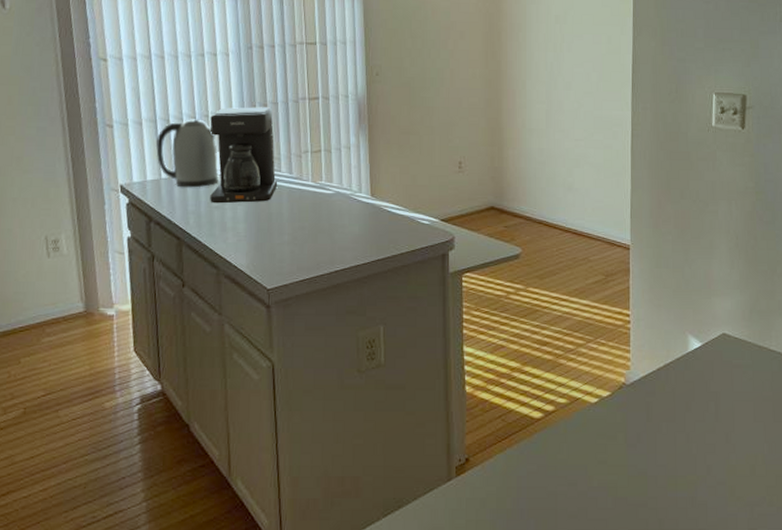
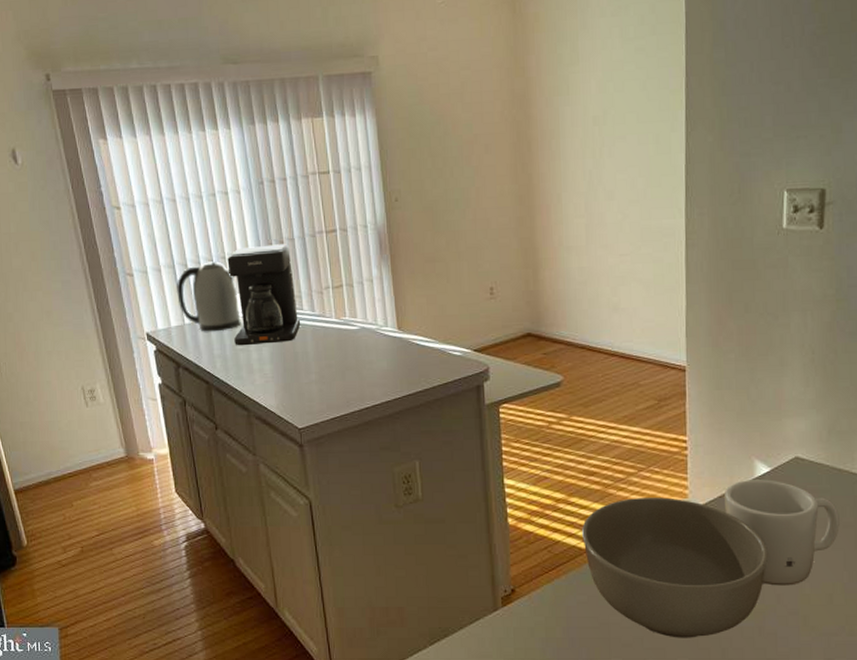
bowl: none [534,369,701,509] -> present [582,497,769,638]
mug: none [662,354,760,457] -> present [725,479,840,586]

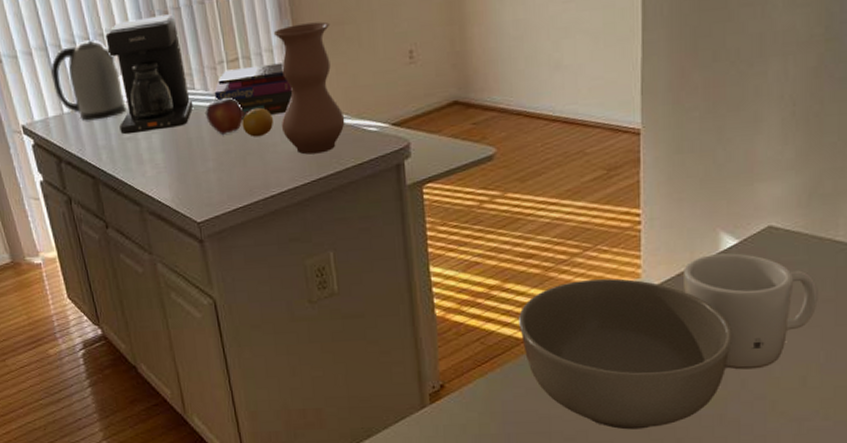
fruit: none [311,318,345,351] -> present [206,98,244,134]
books: none [320,291,389,340] -> present [214,63,293,121]
fruit: none [343,329,370,355] -> present [242,107,273,137]
vase: none [374,258,433,373] -> present [273,21,345,155]

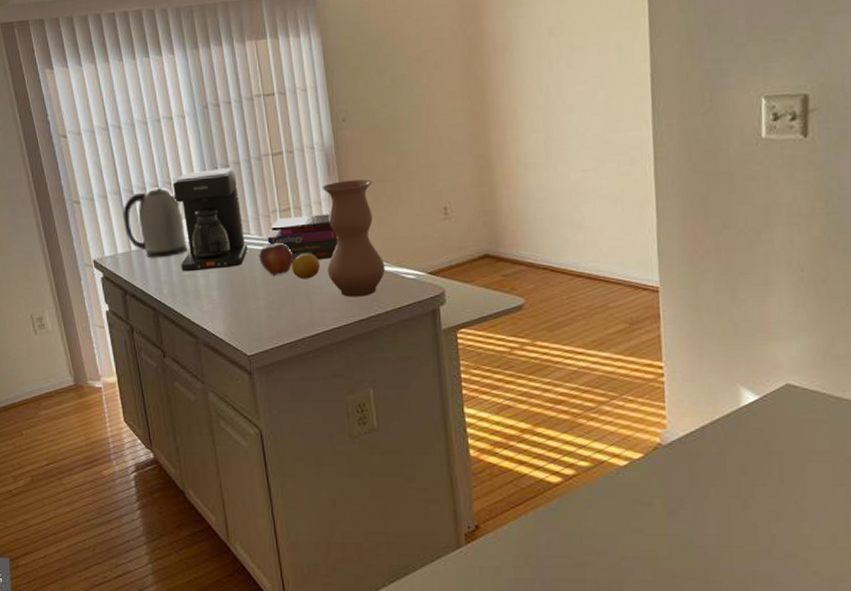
bowl: present [519,278,734,430] -> none [550,428,761,582]
mug: present [684,253,818,370] -> none [707,409,841,525]

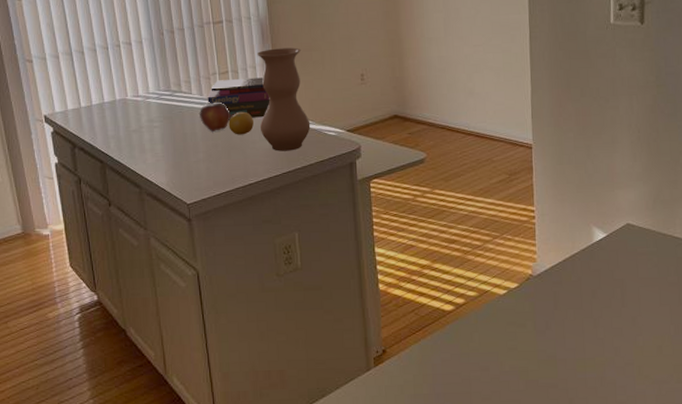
kettle: present [123,187,188,258] -> none [74,49,134,115]
coffee maker: present [173,168,248,272] -> none [121,33,190,128]

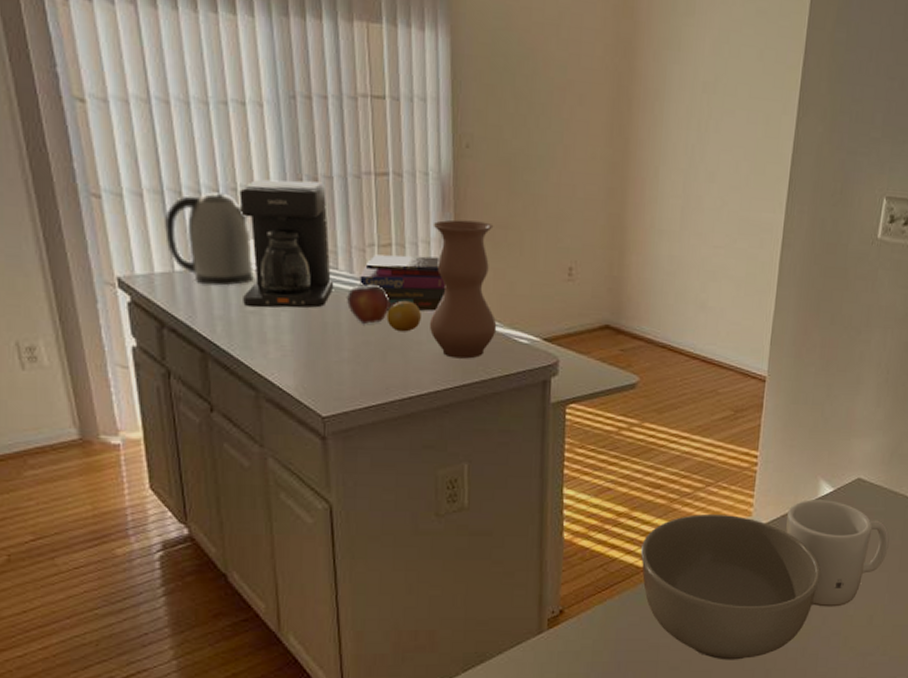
kettle: none [74,49,134,115] -> present [165,192,254,286]
coffee maker: none [121,33,190,128] -> present [239,179,334,308]
bowl: none [445,262,607,391] -> present [641,514,822,660]
mug: none [568,244,666,340] -> present [786,500,890,607]

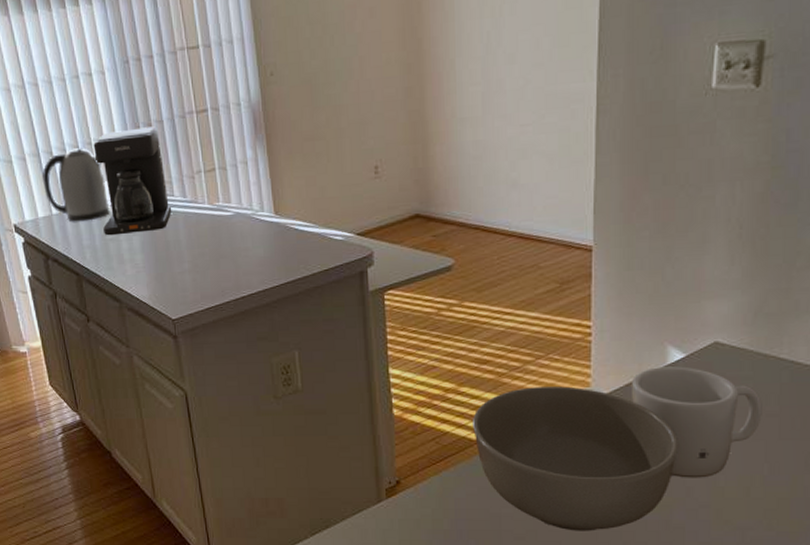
fruit: present [347,283,390,324] -> none [183,205,219,238]
books: present [360,254,446,312] -> none [192,174,265,226]
fruit: present [386,300,421,332] -> none [216,214,246,242]
vase: present [430,219,497,359] -> none [248,137,313,260]

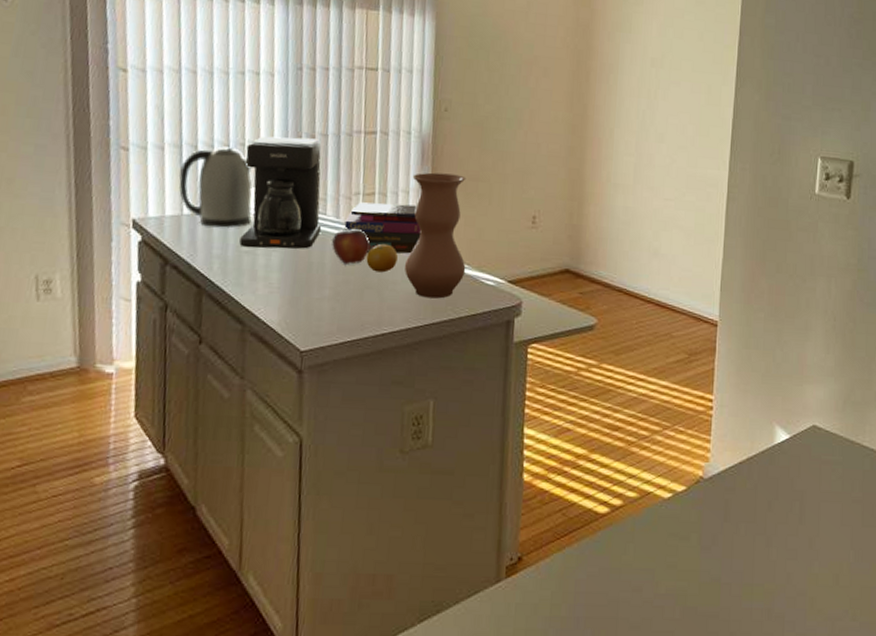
fruit: none [183,205,219,238] -> present [332,227,371,264]
books: none [192,174,265,226] -> present [344,202,422,254]
fruit: none [216,214,246,242] -> present [366,243,398,273]
vase: none [248,137,313,260] -> present [405,172,466,299]
bowl: present [473,386,680,531] -> none [600,459,783,620]
mug: present [632,366,762,478] -> none [744,446,849,564]

